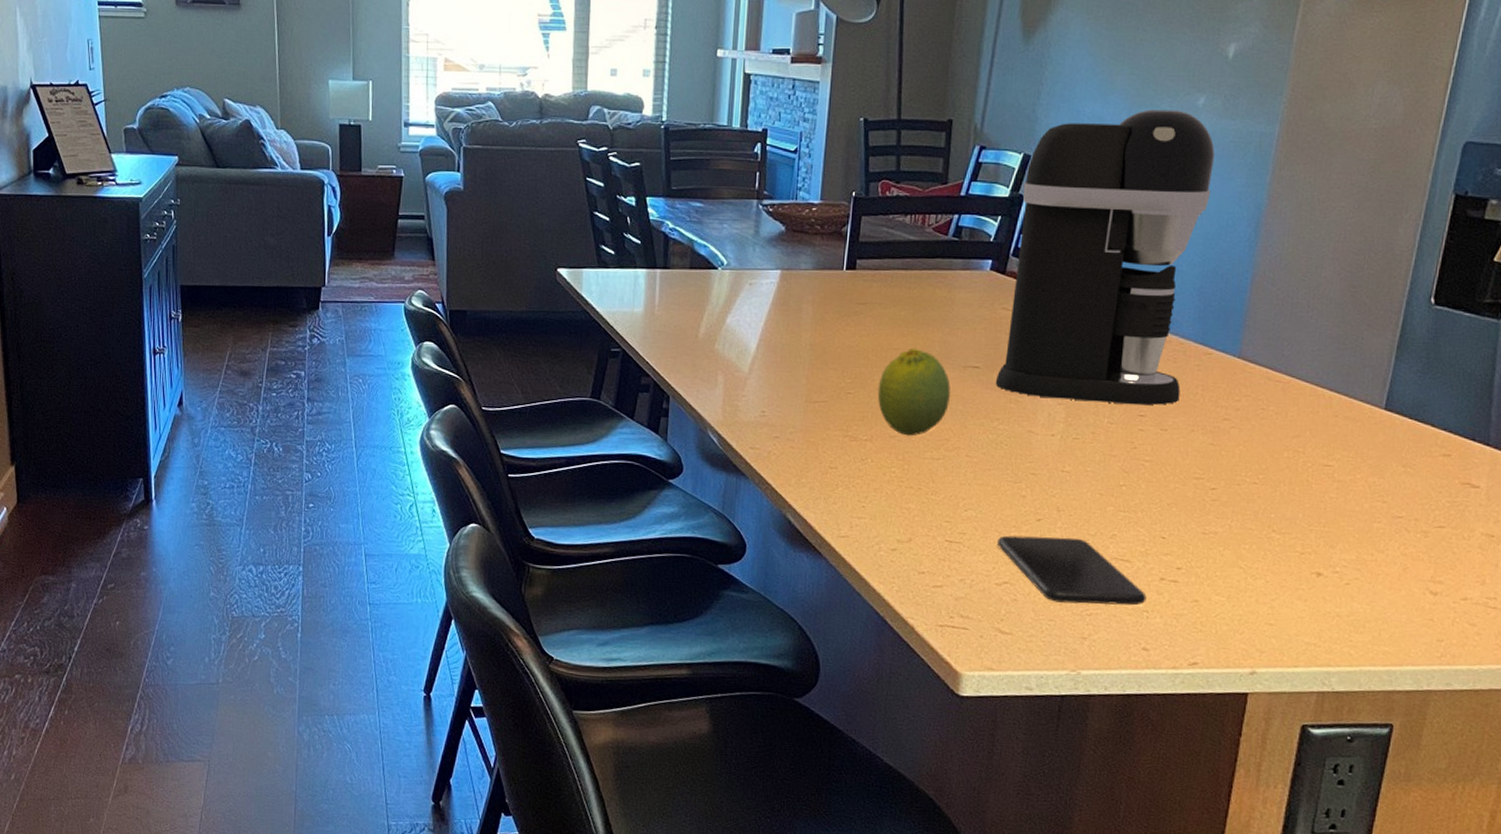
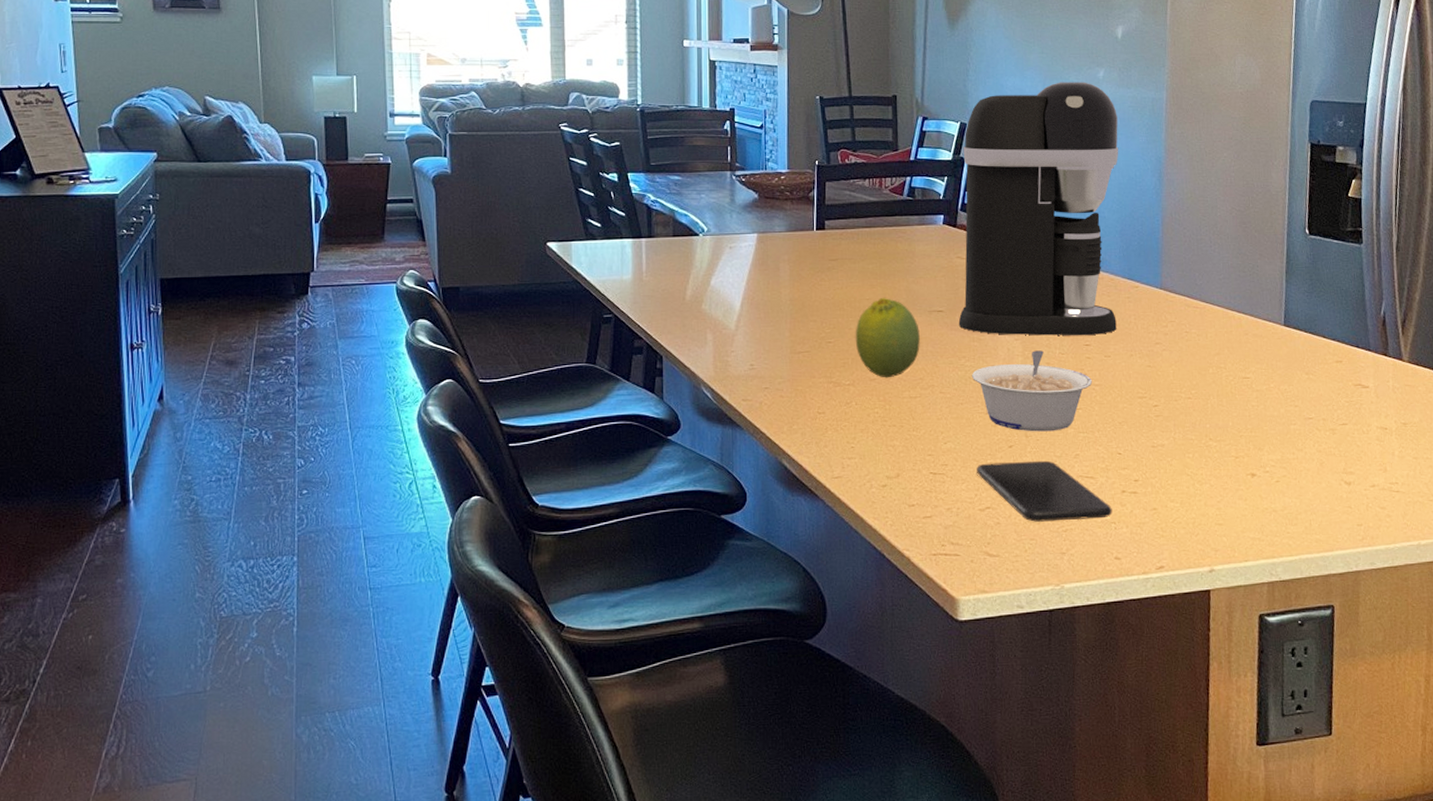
legume: none [1003,417,1142,508] -> present [971,350,1092,432]

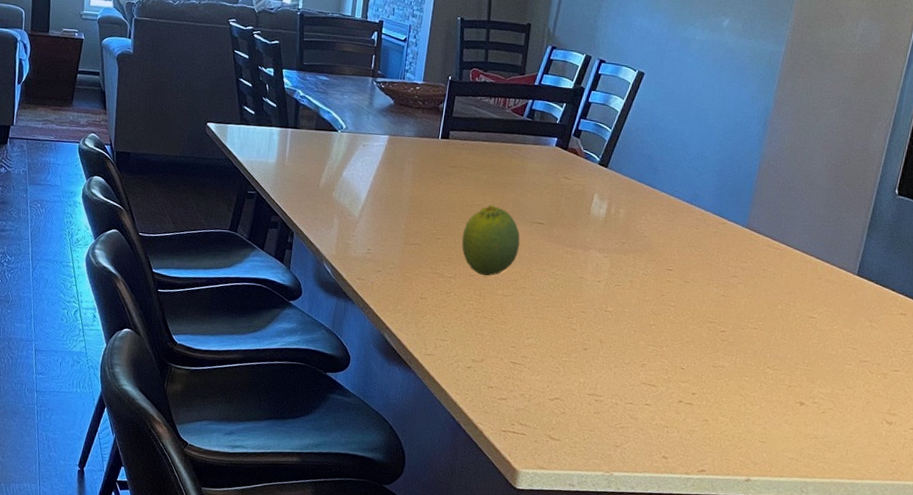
coffee maker: present [958,82,1119,336] -> none [555,26,735,262]
legume: present [971,350,1092,432] -> none [560,268,669,341]
smartphone: present [976,460,1112,522] -> none [551,360,668,422]

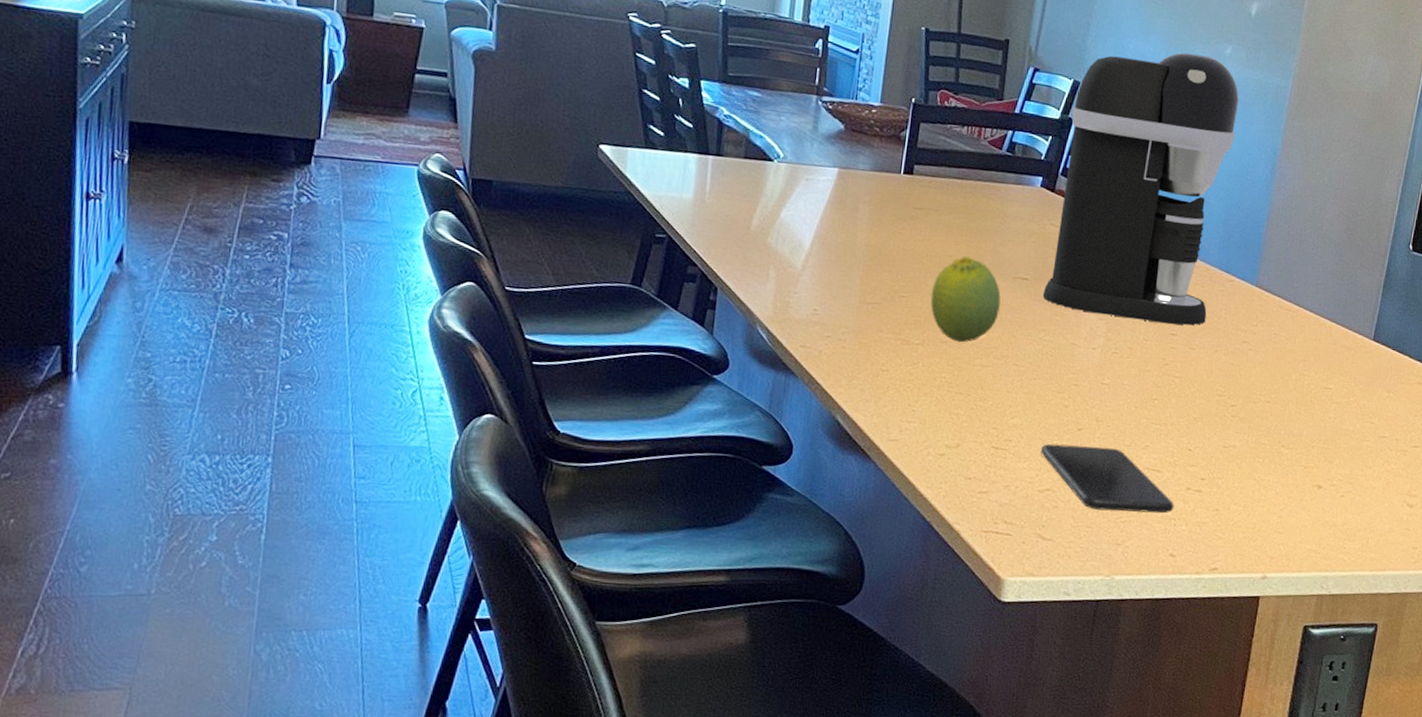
smartphone: none [551,360,668,422] -> present [1040,443,1174,514]
coffee maker: none [555,26,735,262] -> present [1042,52,1239,326]

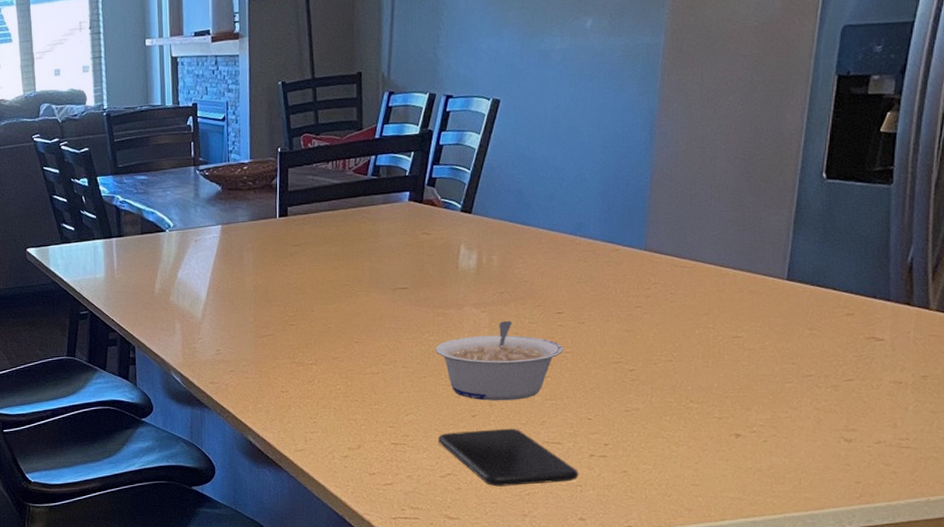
fruit: present [930,256,1001,343] -> none [317,278,383,356]
coffee maker: present [1042,52,1239,326] -> none [422,34,605,308]
legume: none [1048,333,1173,419] -> present [435,321,563,401]

